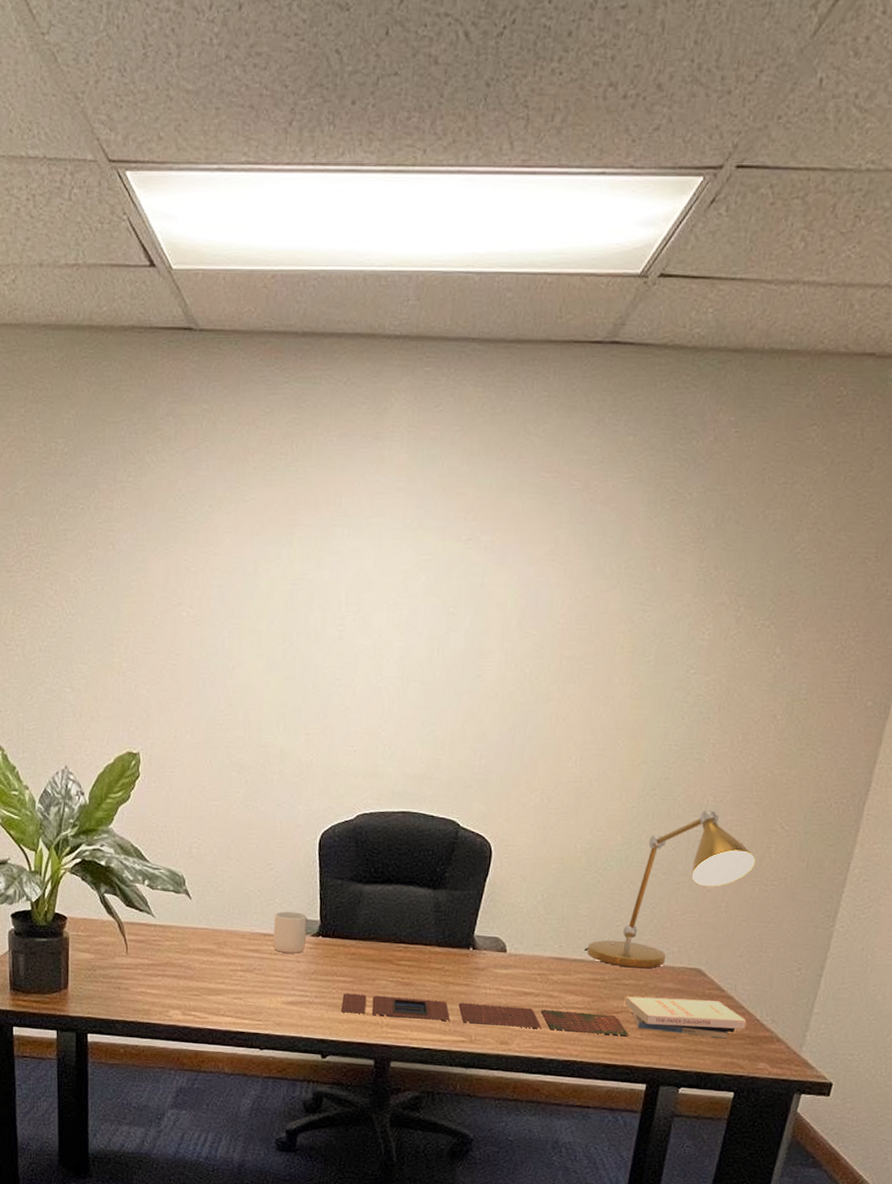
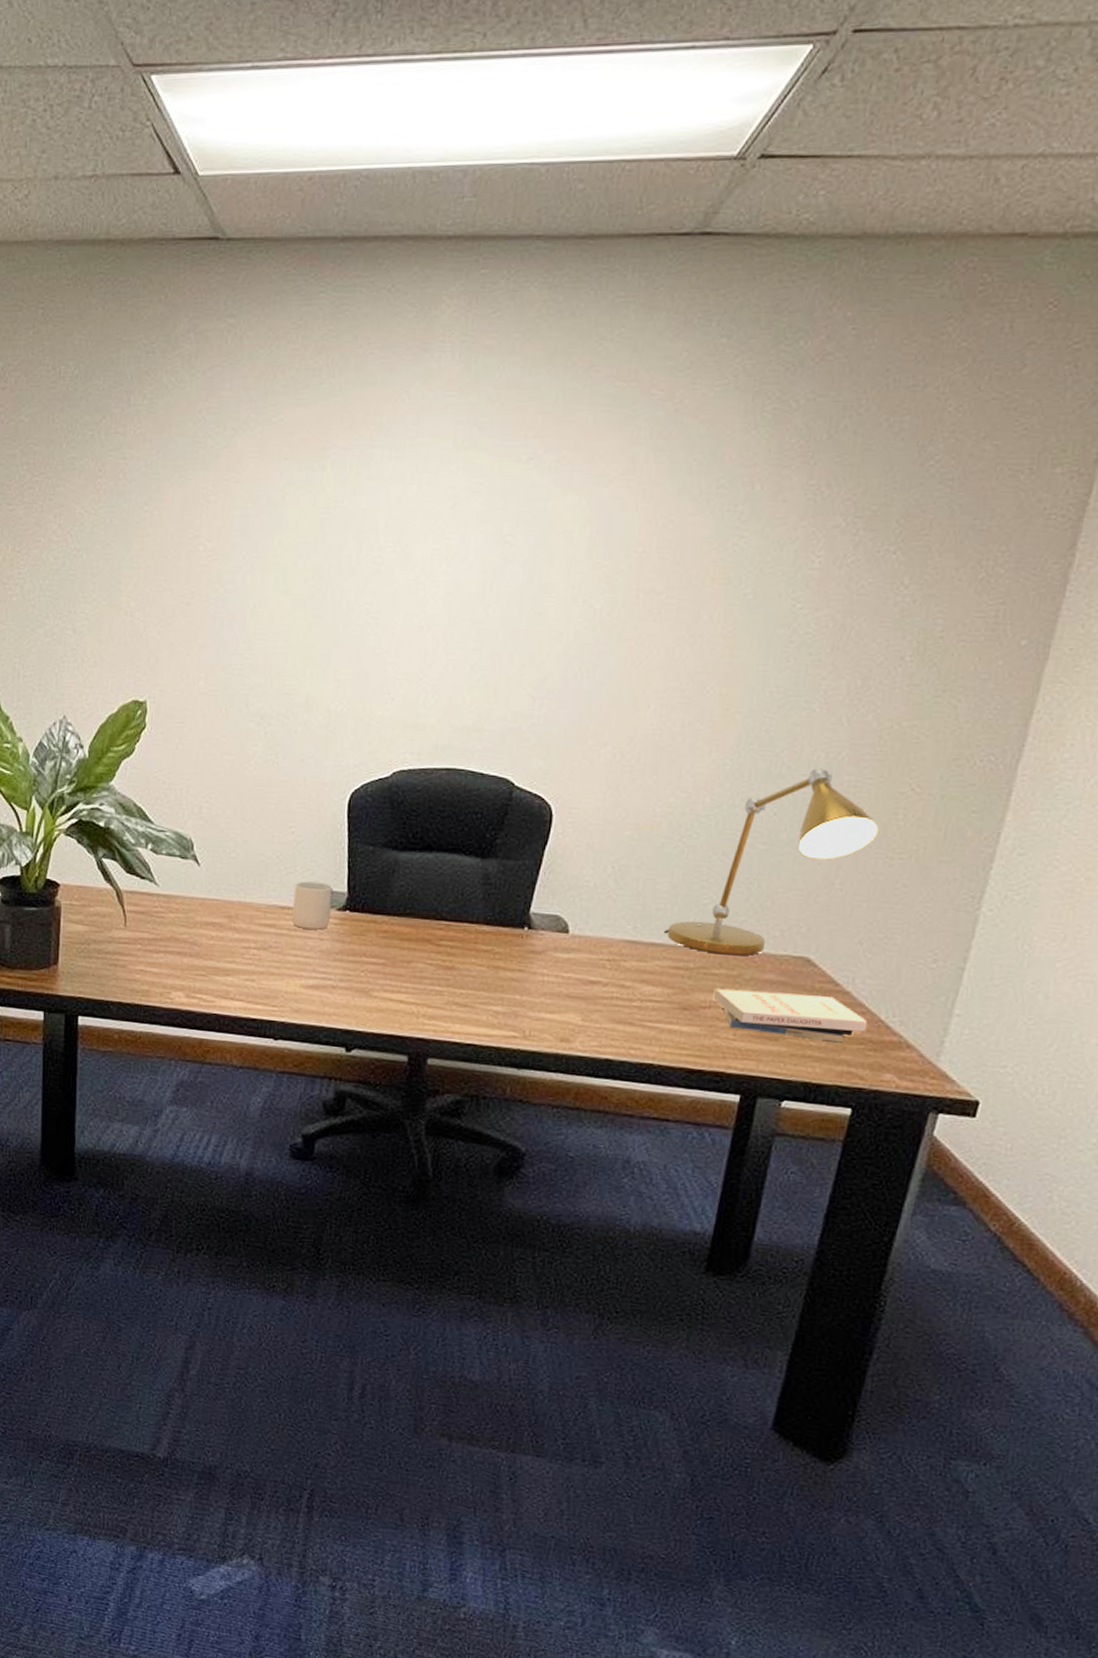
papers: present [341,993,630,1037] -> none [370,977,720,1037]

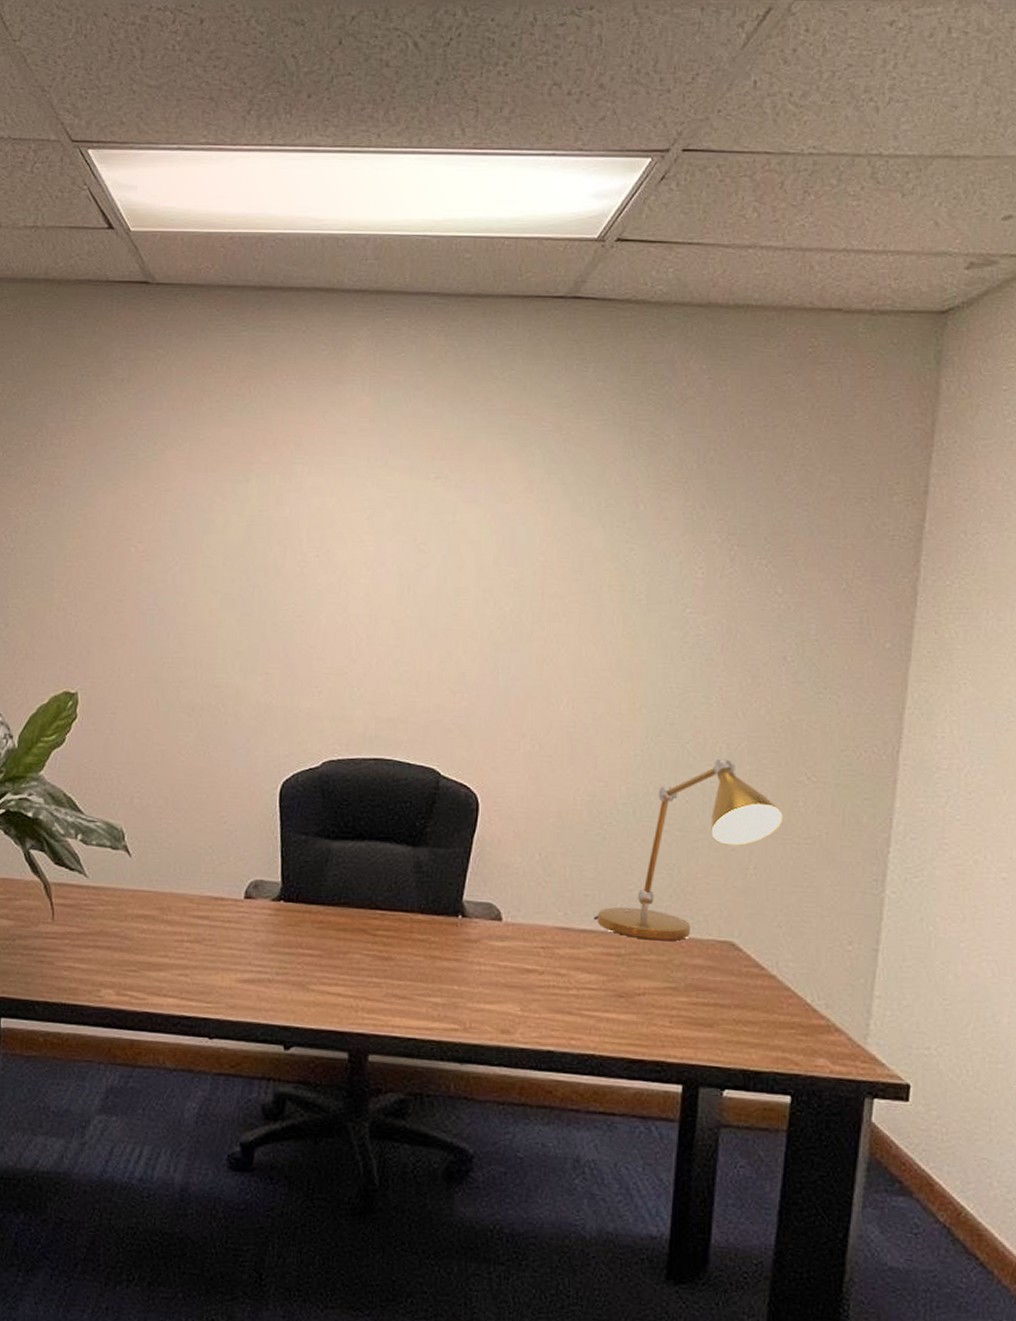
mug: present [292,881,334,930] -> none [225,871,267,921]
books: present [713,988,868,1043] -> none [646,975,796,1028]

